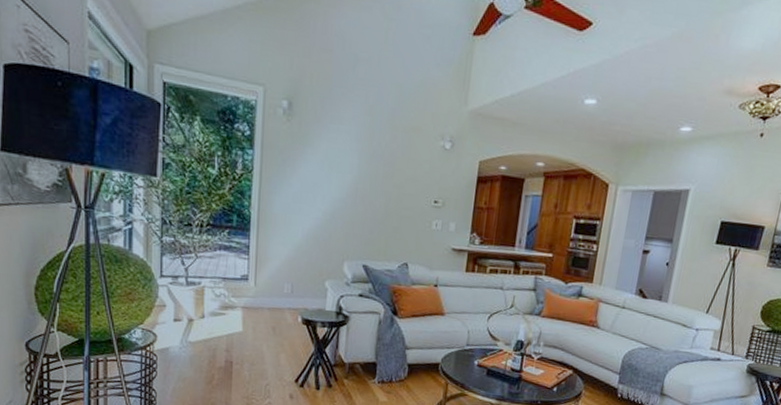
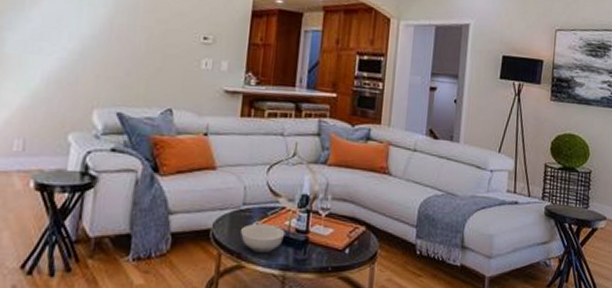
bowl: none [463,361,502,386] -> present [240,223,285,254]

